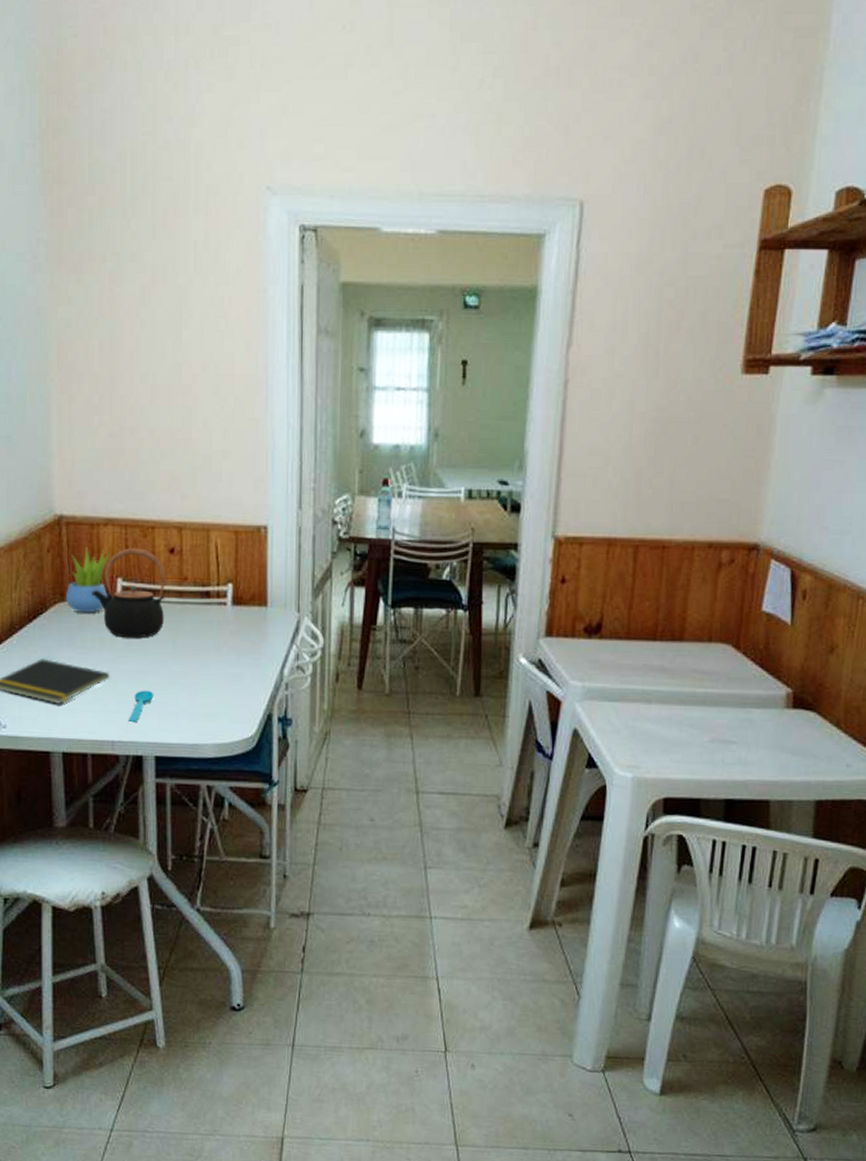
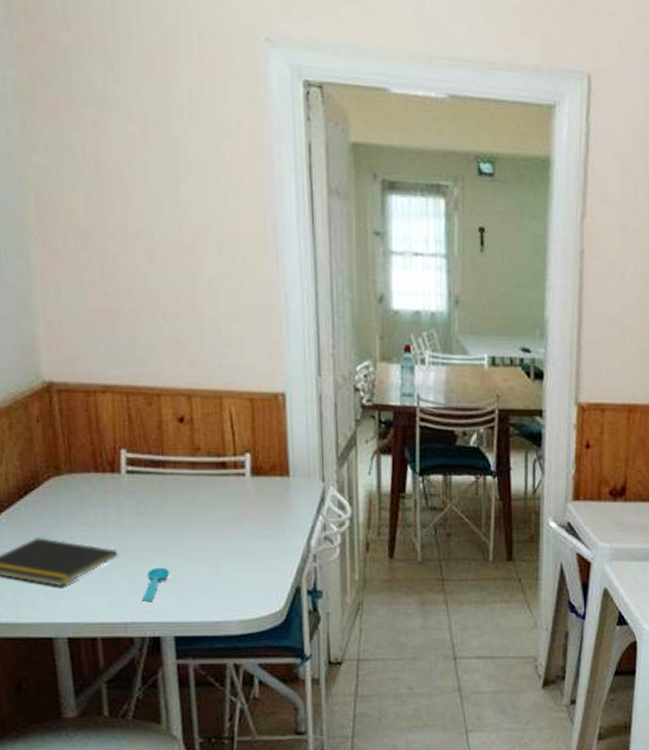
succulent plant: present [65,547,109,612] -> none [61,416,111,486]
teapot: present [90,548,166,638] -> none [90,417,177,513]

